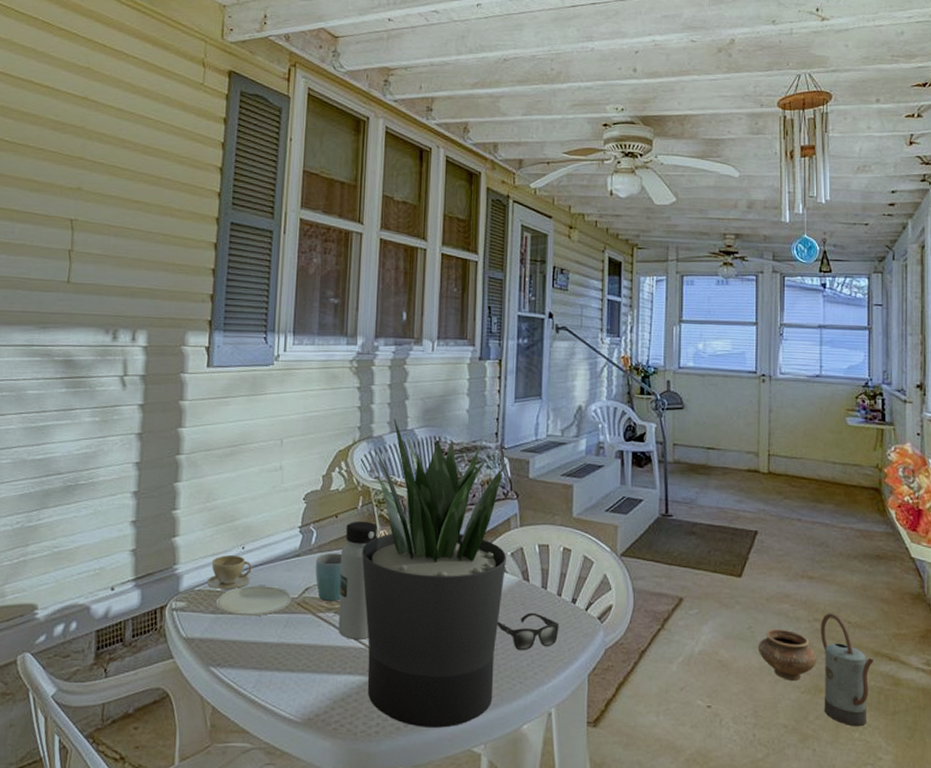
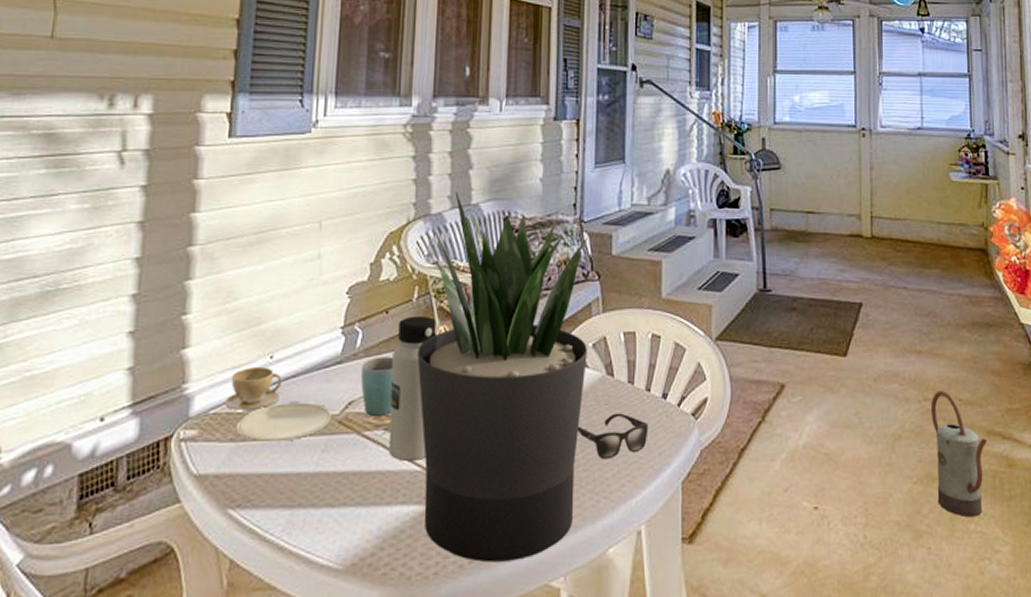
decorative pot: present [758,629,817,681] -> none [866,412,929,471]

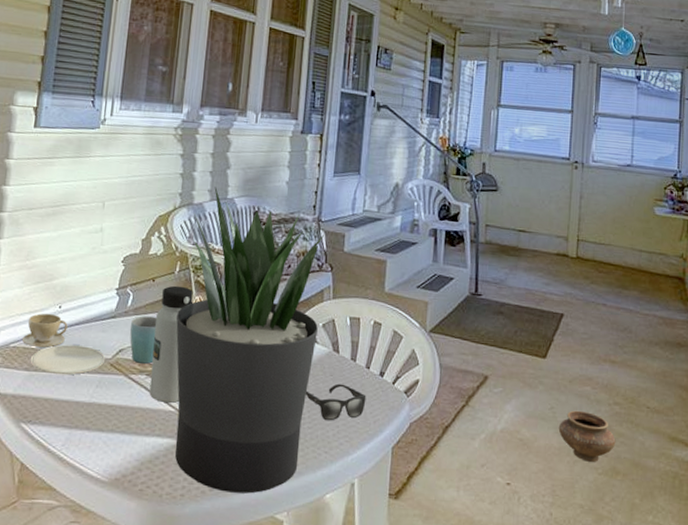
decorative pot: none [866,412,929,471] -> present [558,410,616,462]
watering can: present [930,390,988,518] -> none [619,397,671,510]

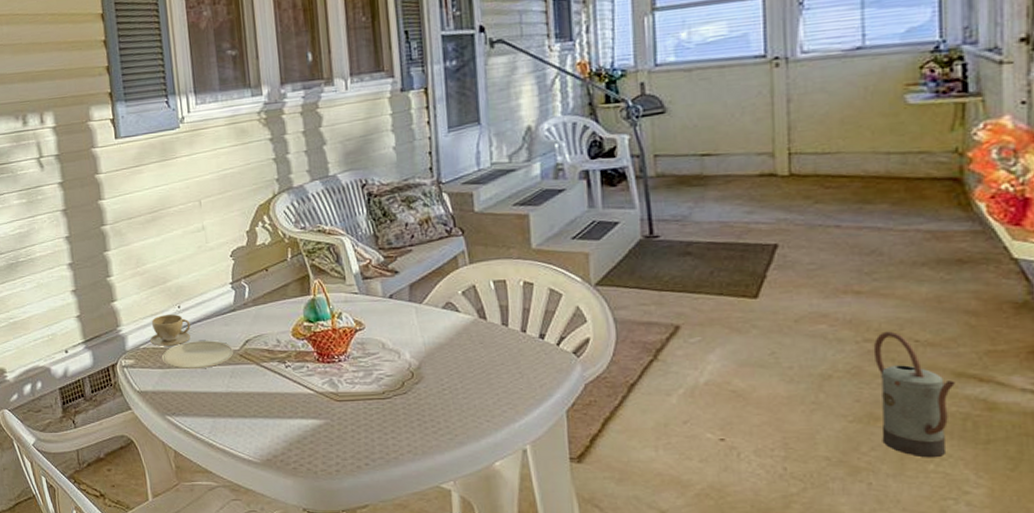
mug: present [129,316,158,364] -> none [251,305,283,351]
water bottle: present [149,285,194,403] -> none [276,272,317,386]
planter: present [175,187,324,494] -> none [296,166,458,466]
sunglasses: present [305,383,366,421] -> none [453,351,527,390]
decorative pot: present [558,410,616,462] -> none [784,353,871,409]
watering can: none [619,397,671,510] -> present [873,331,956,458]

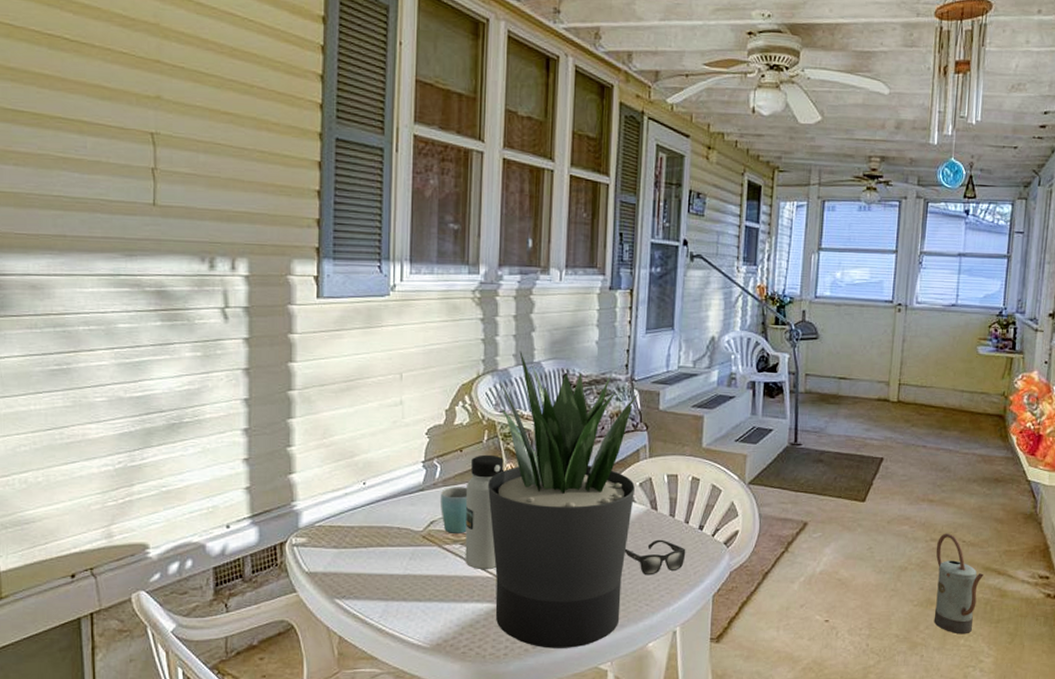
teacup: present [149,314,191,346] -> none [327,491,374,524]
plate: present [162,340,234,370] -> none [339,520,417,550]
mug: none [251,305,283,351] -> present [439,487,468,533]
water bottle: none [276,272,317,386] -> present [465,454,505,569]
planter: none [296,166,458,466] -> present [488,351,638,649]
sunglasses: none [453,351,527,390] -> present [624,539,686,576]

